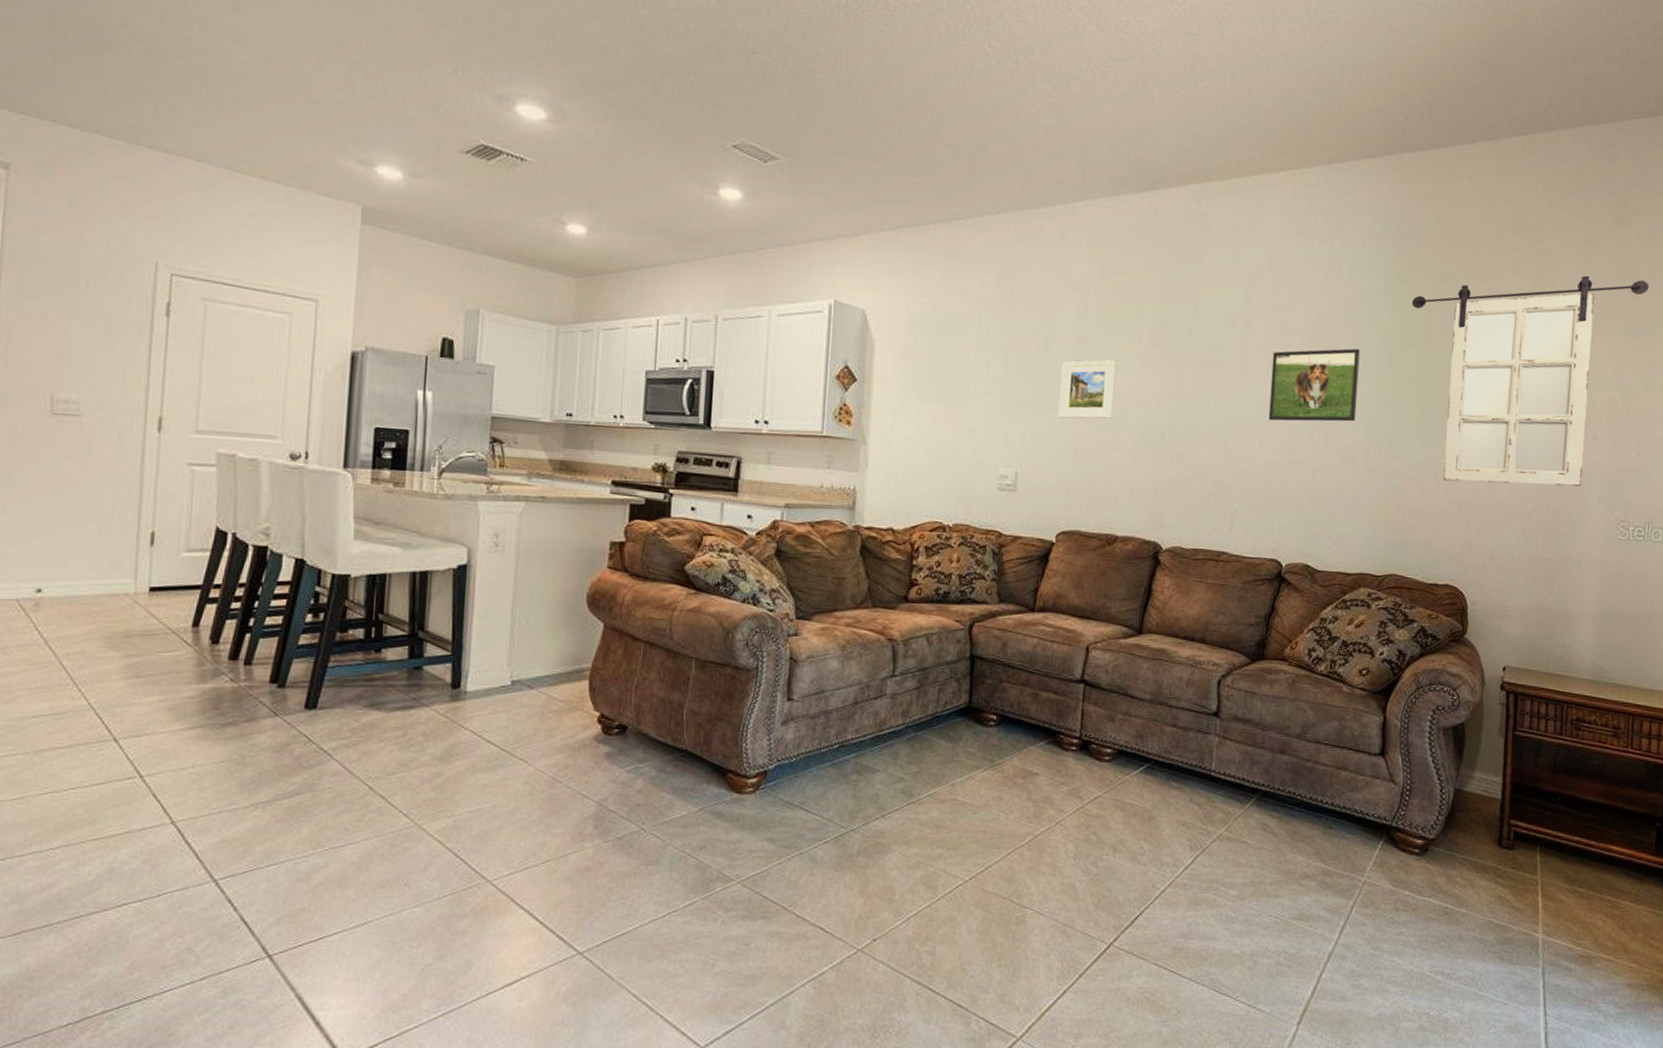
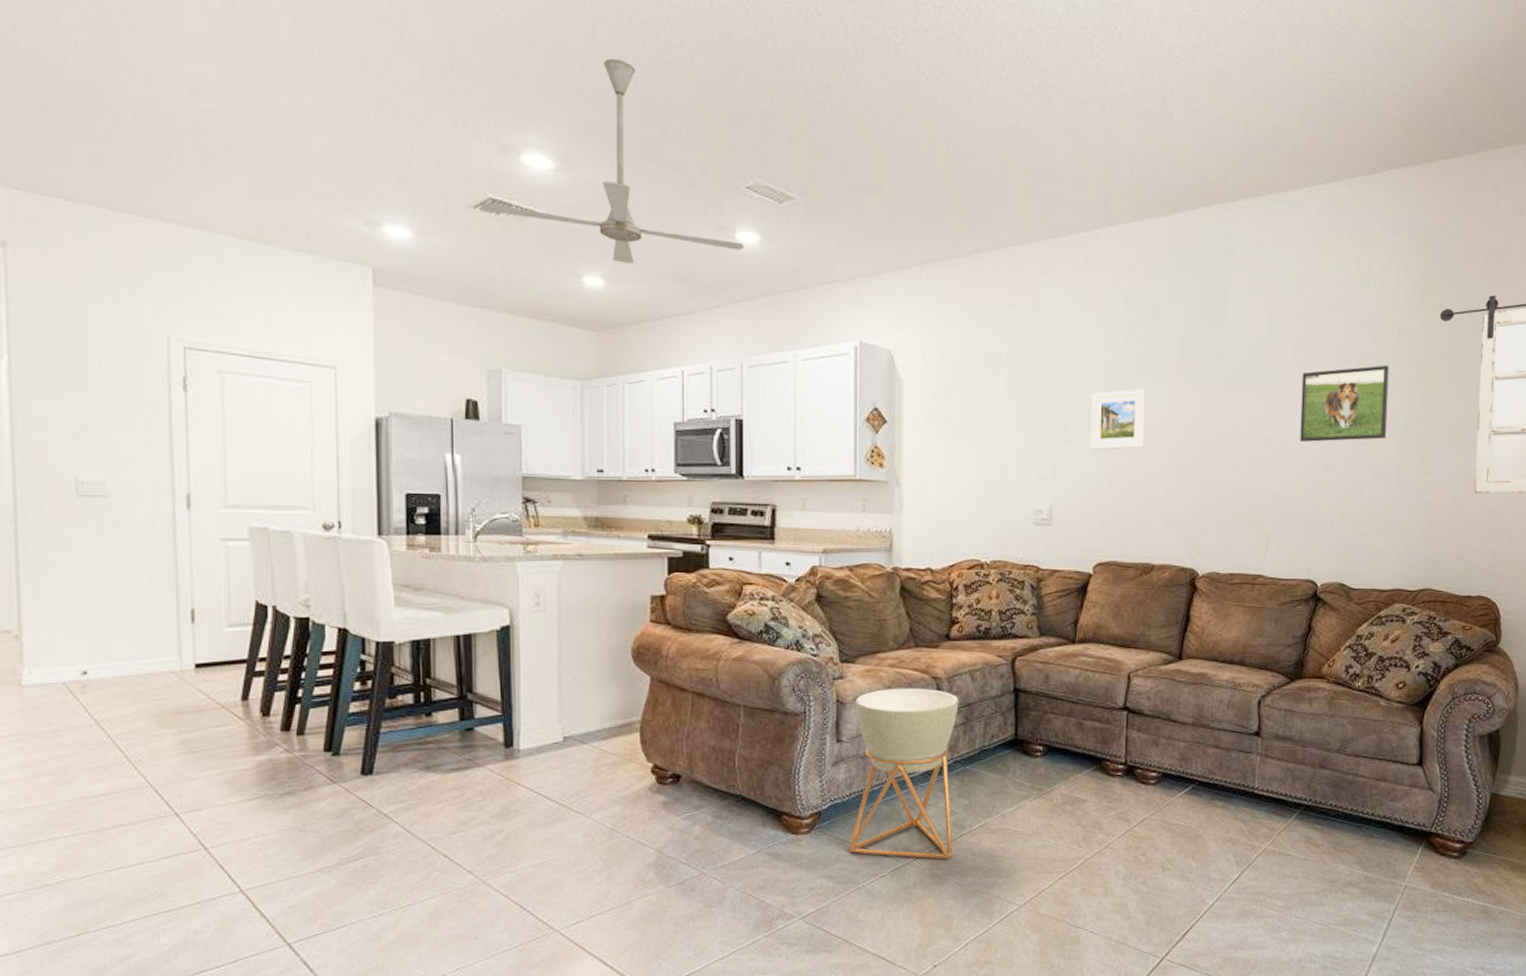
ceiling fan: none [472,17,727,214] -> present [481,58,745,263]
planter: none [793,648,914,827] -> present [848,688,959,859]

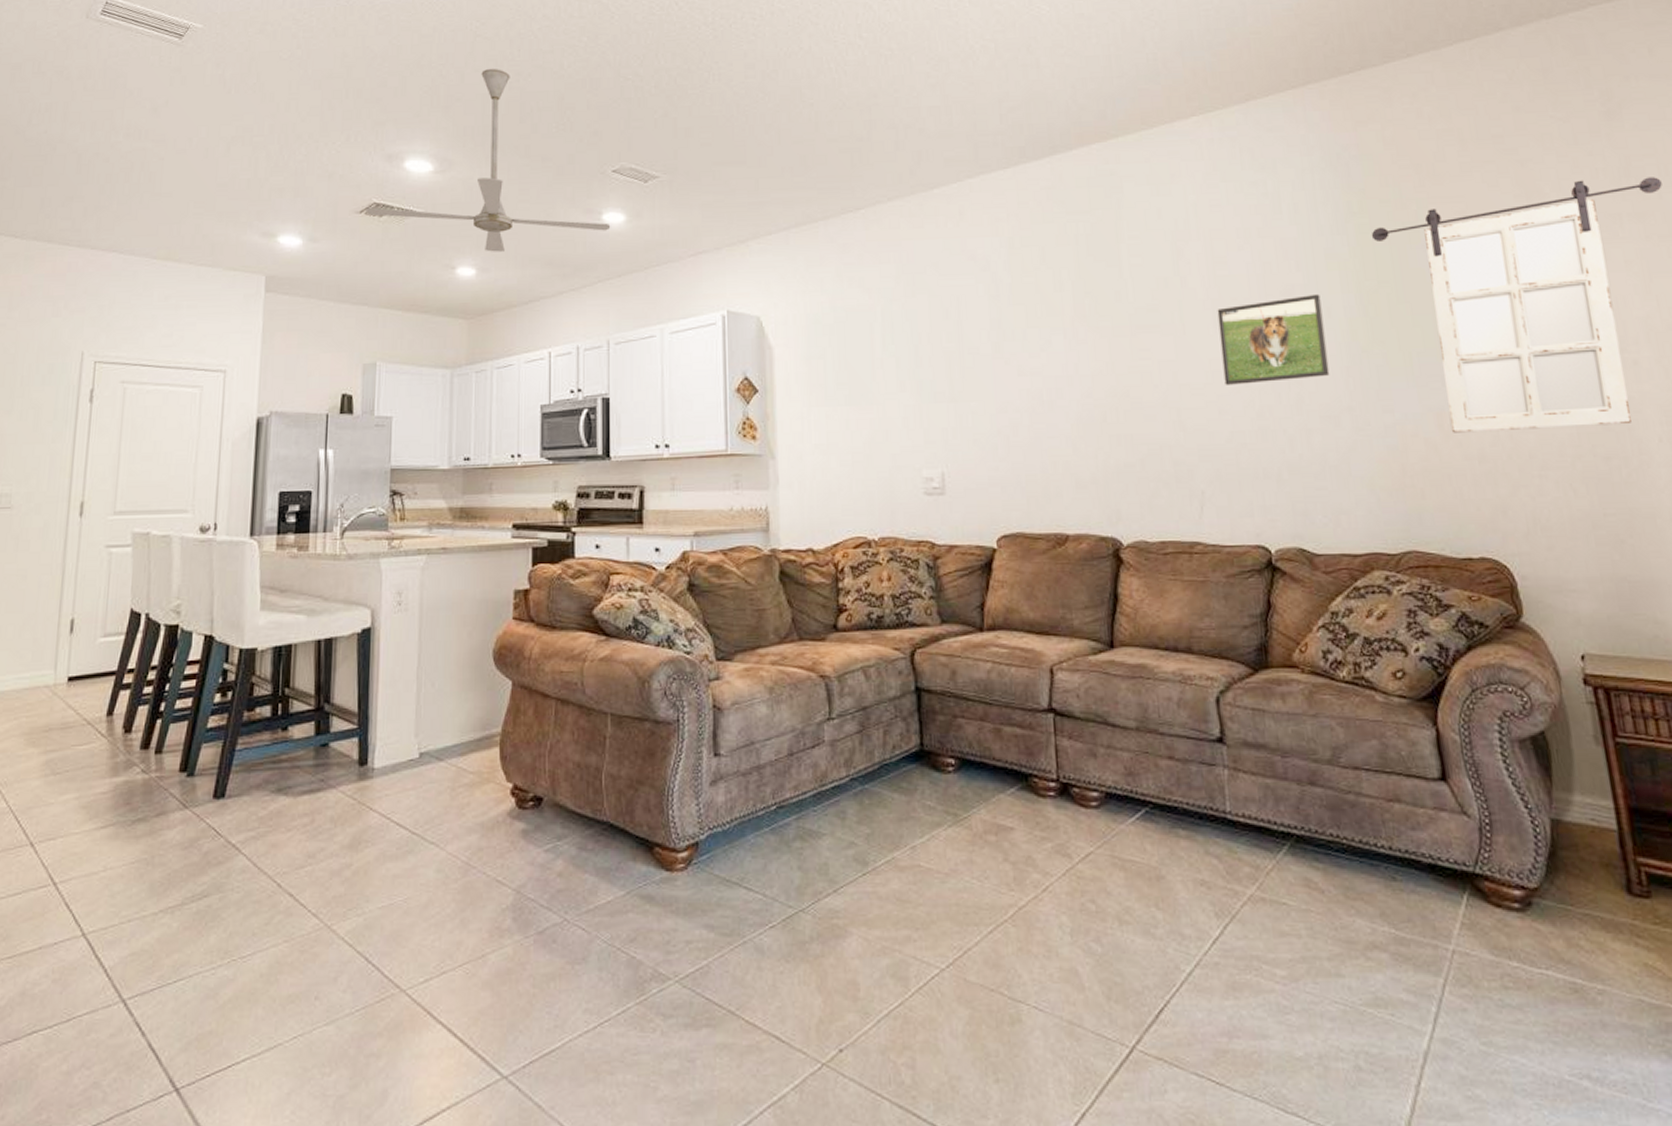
planter: present [848,688,959,859] -> none [731,689,855,904]
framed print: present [1090,389,1146,450] -> none [978,339,1044,408]

